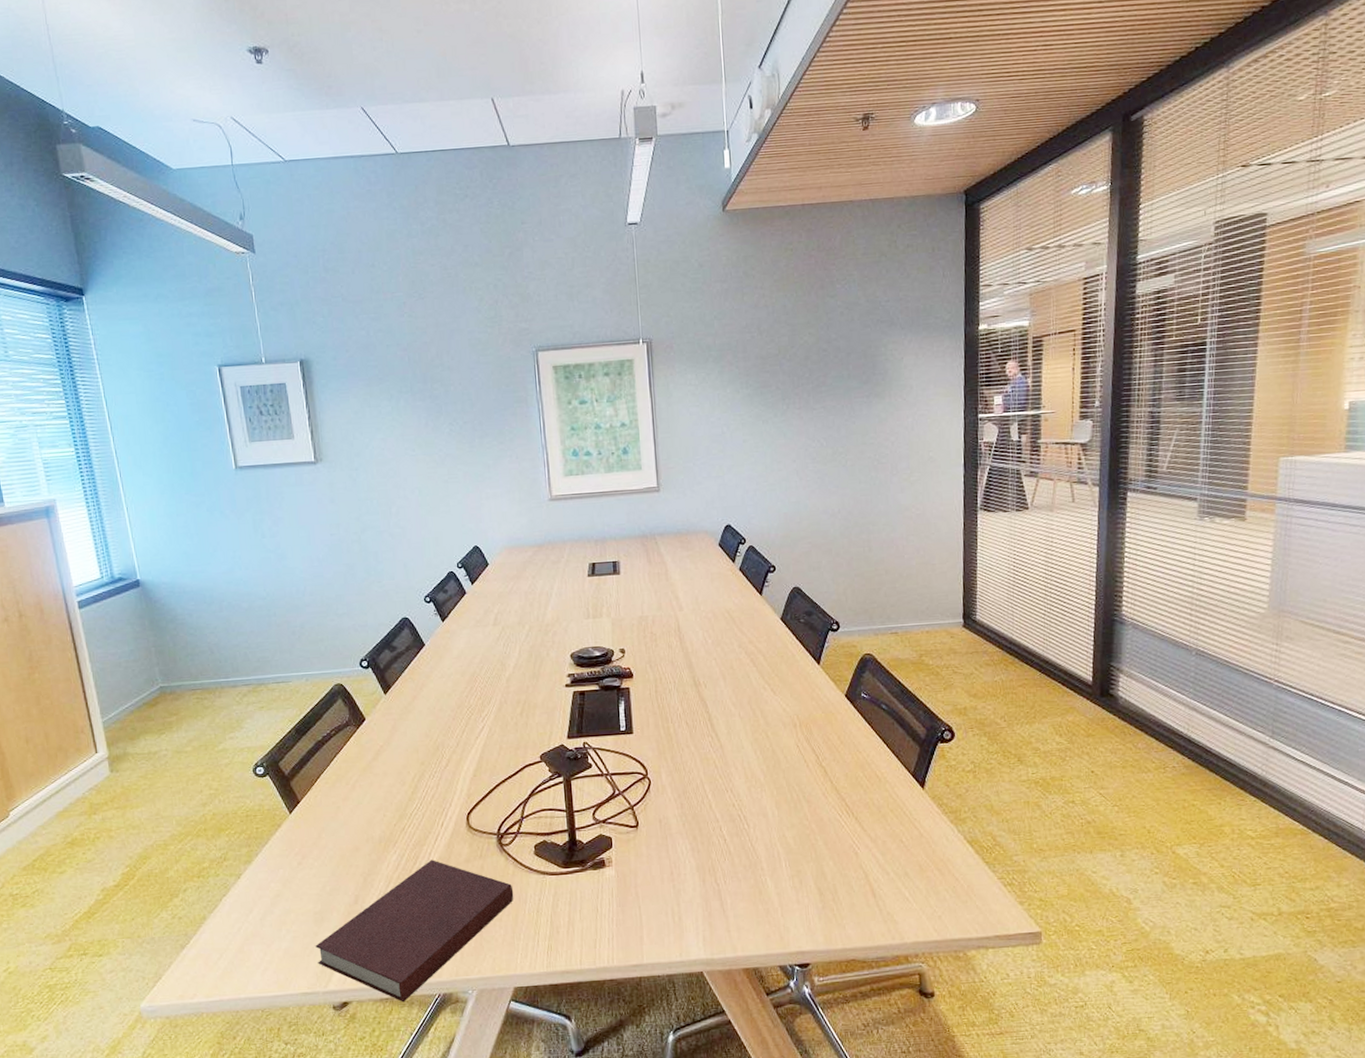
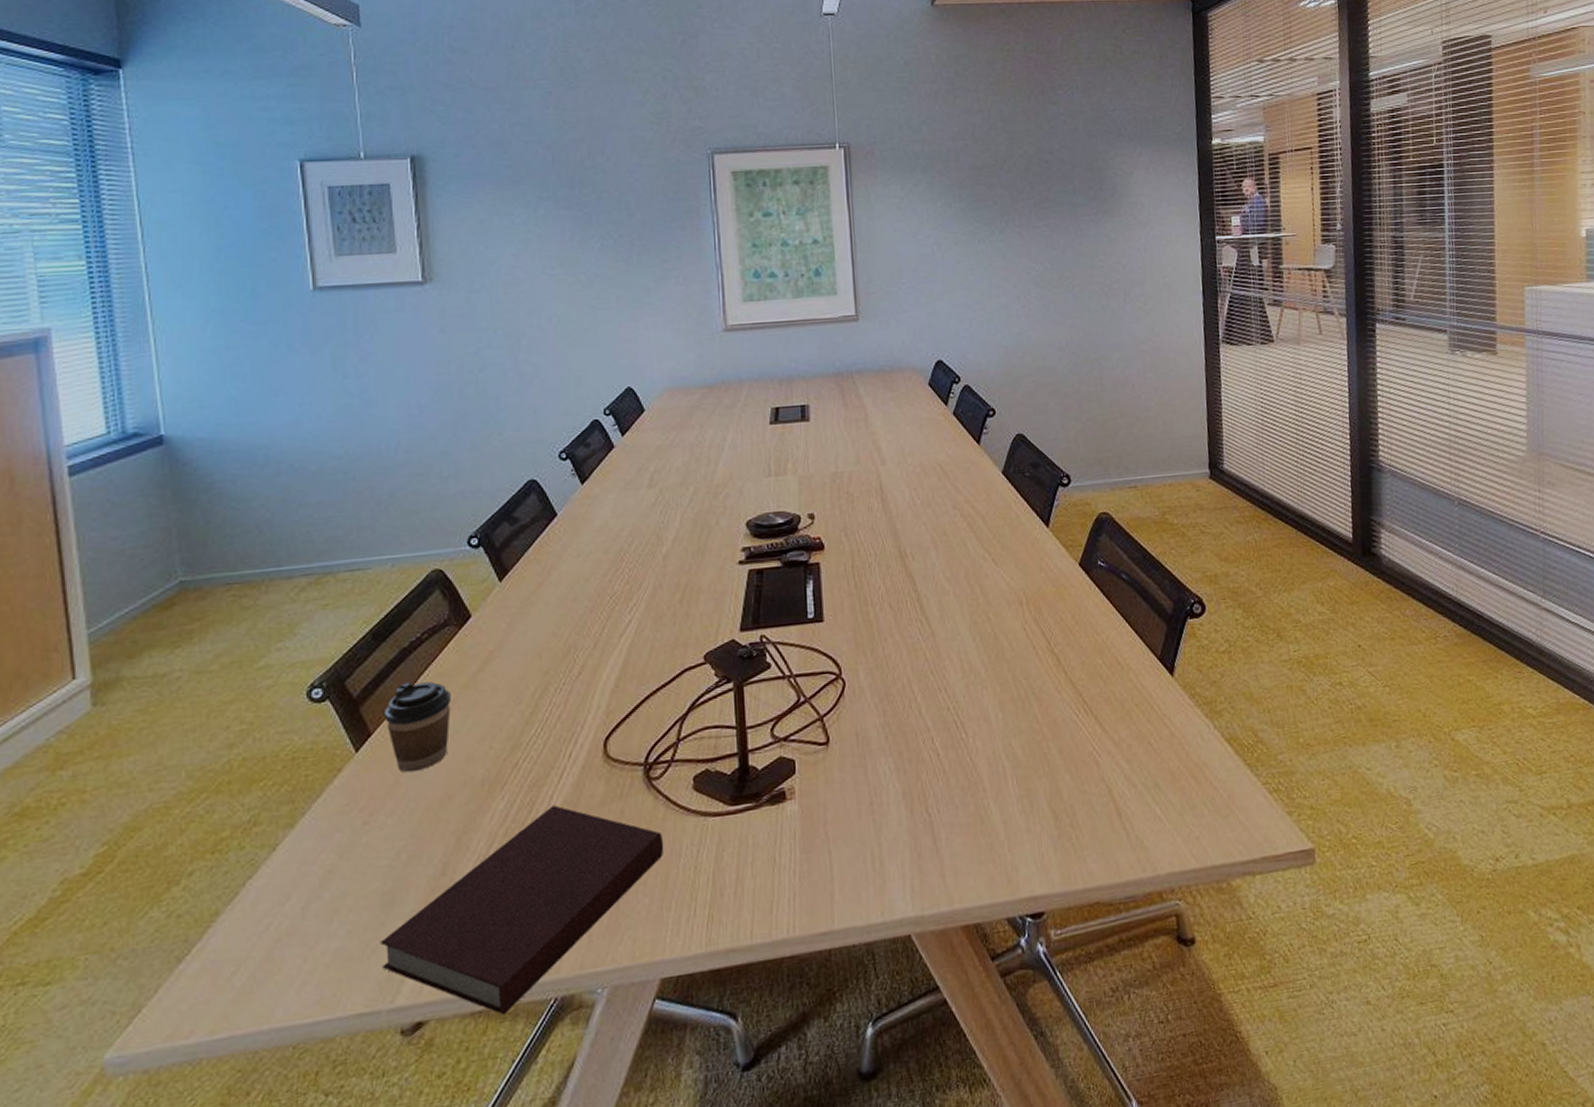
coffee cup: none [307,766,355,830] -> present [383,681,451,773]

